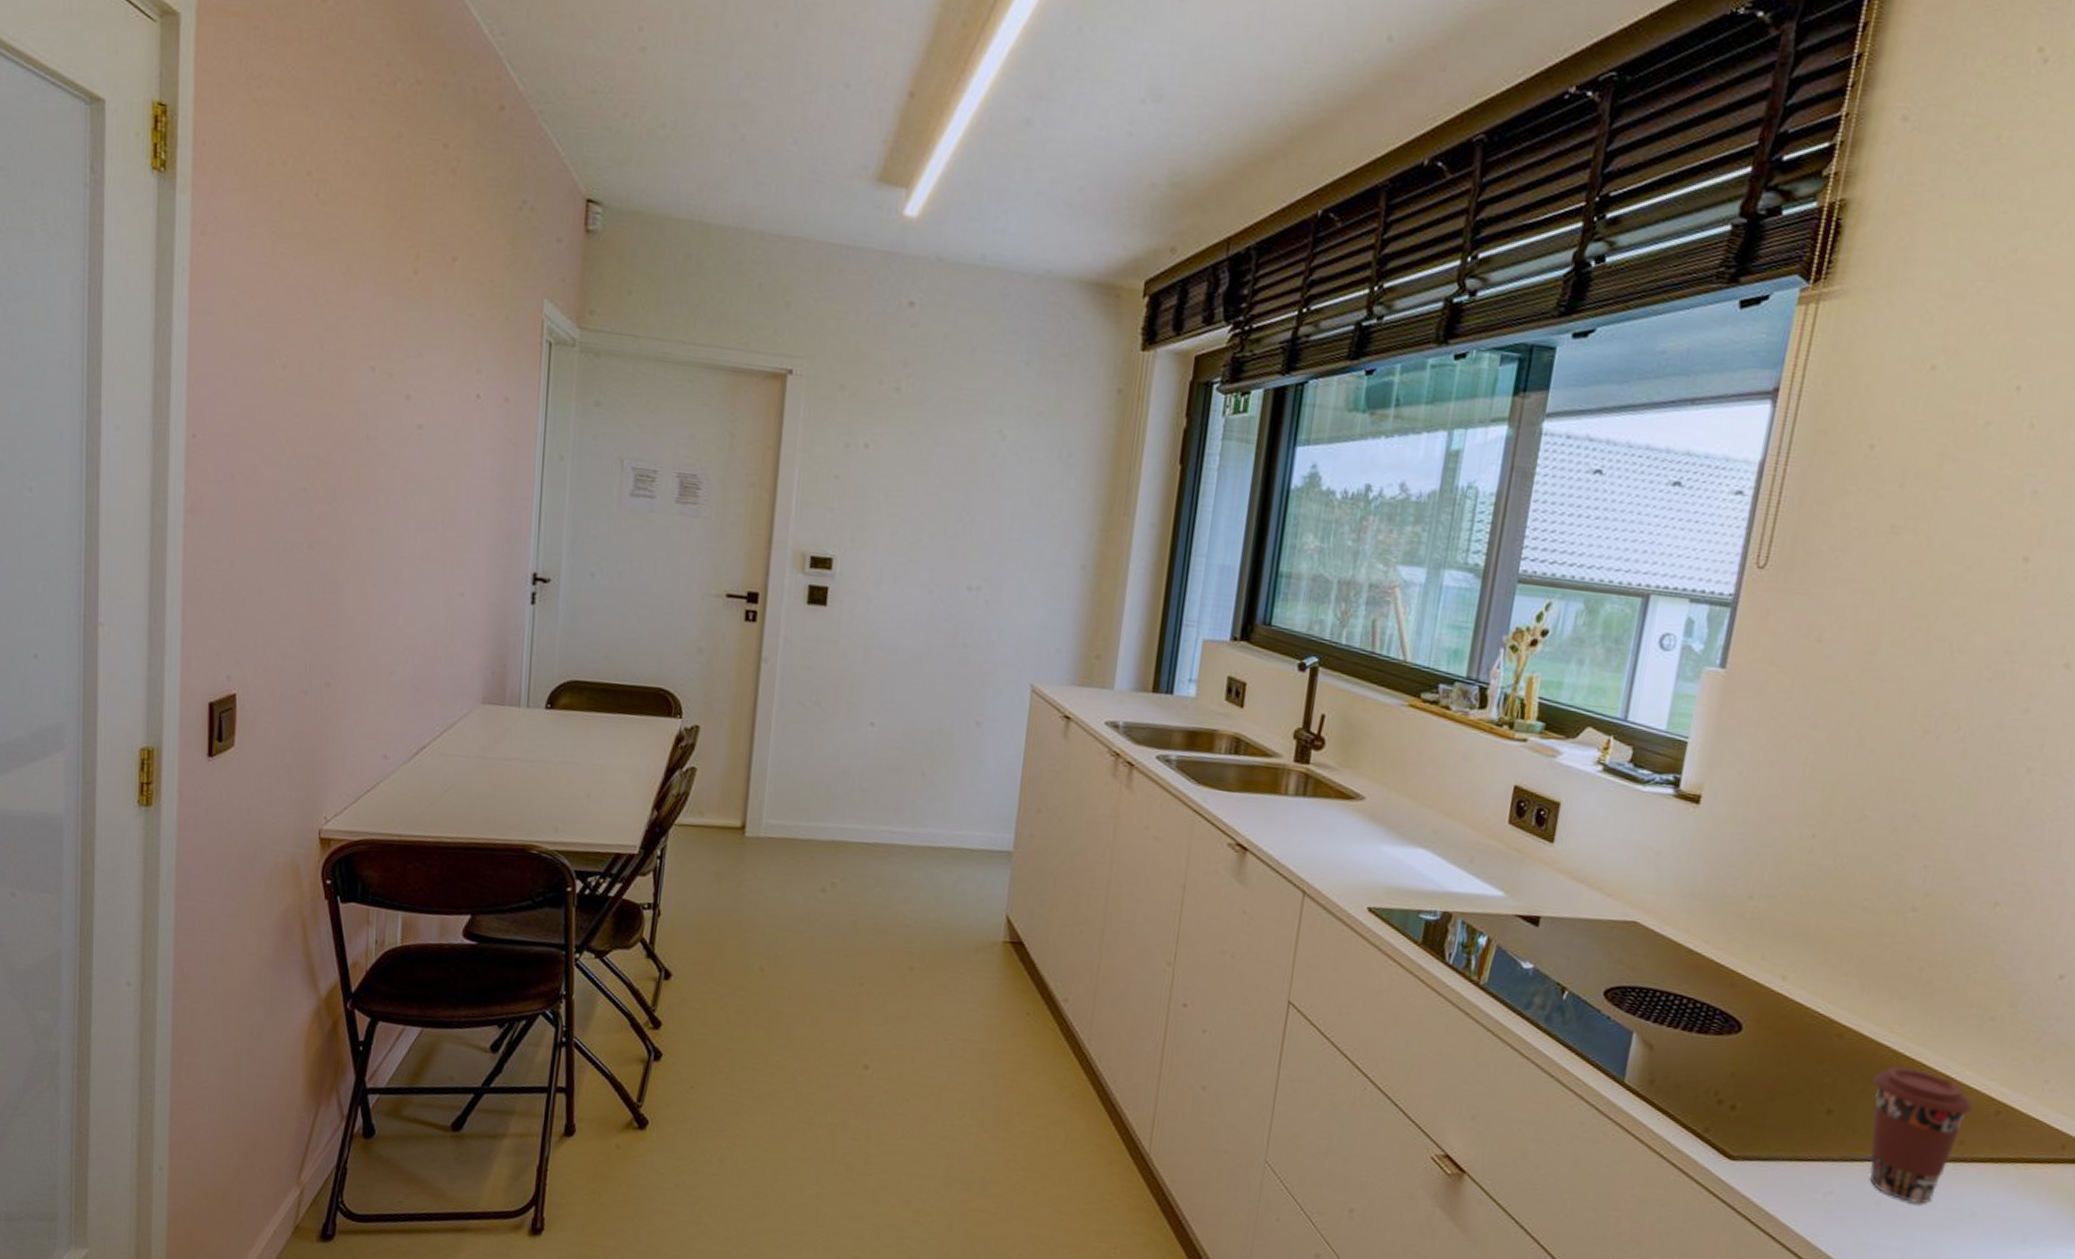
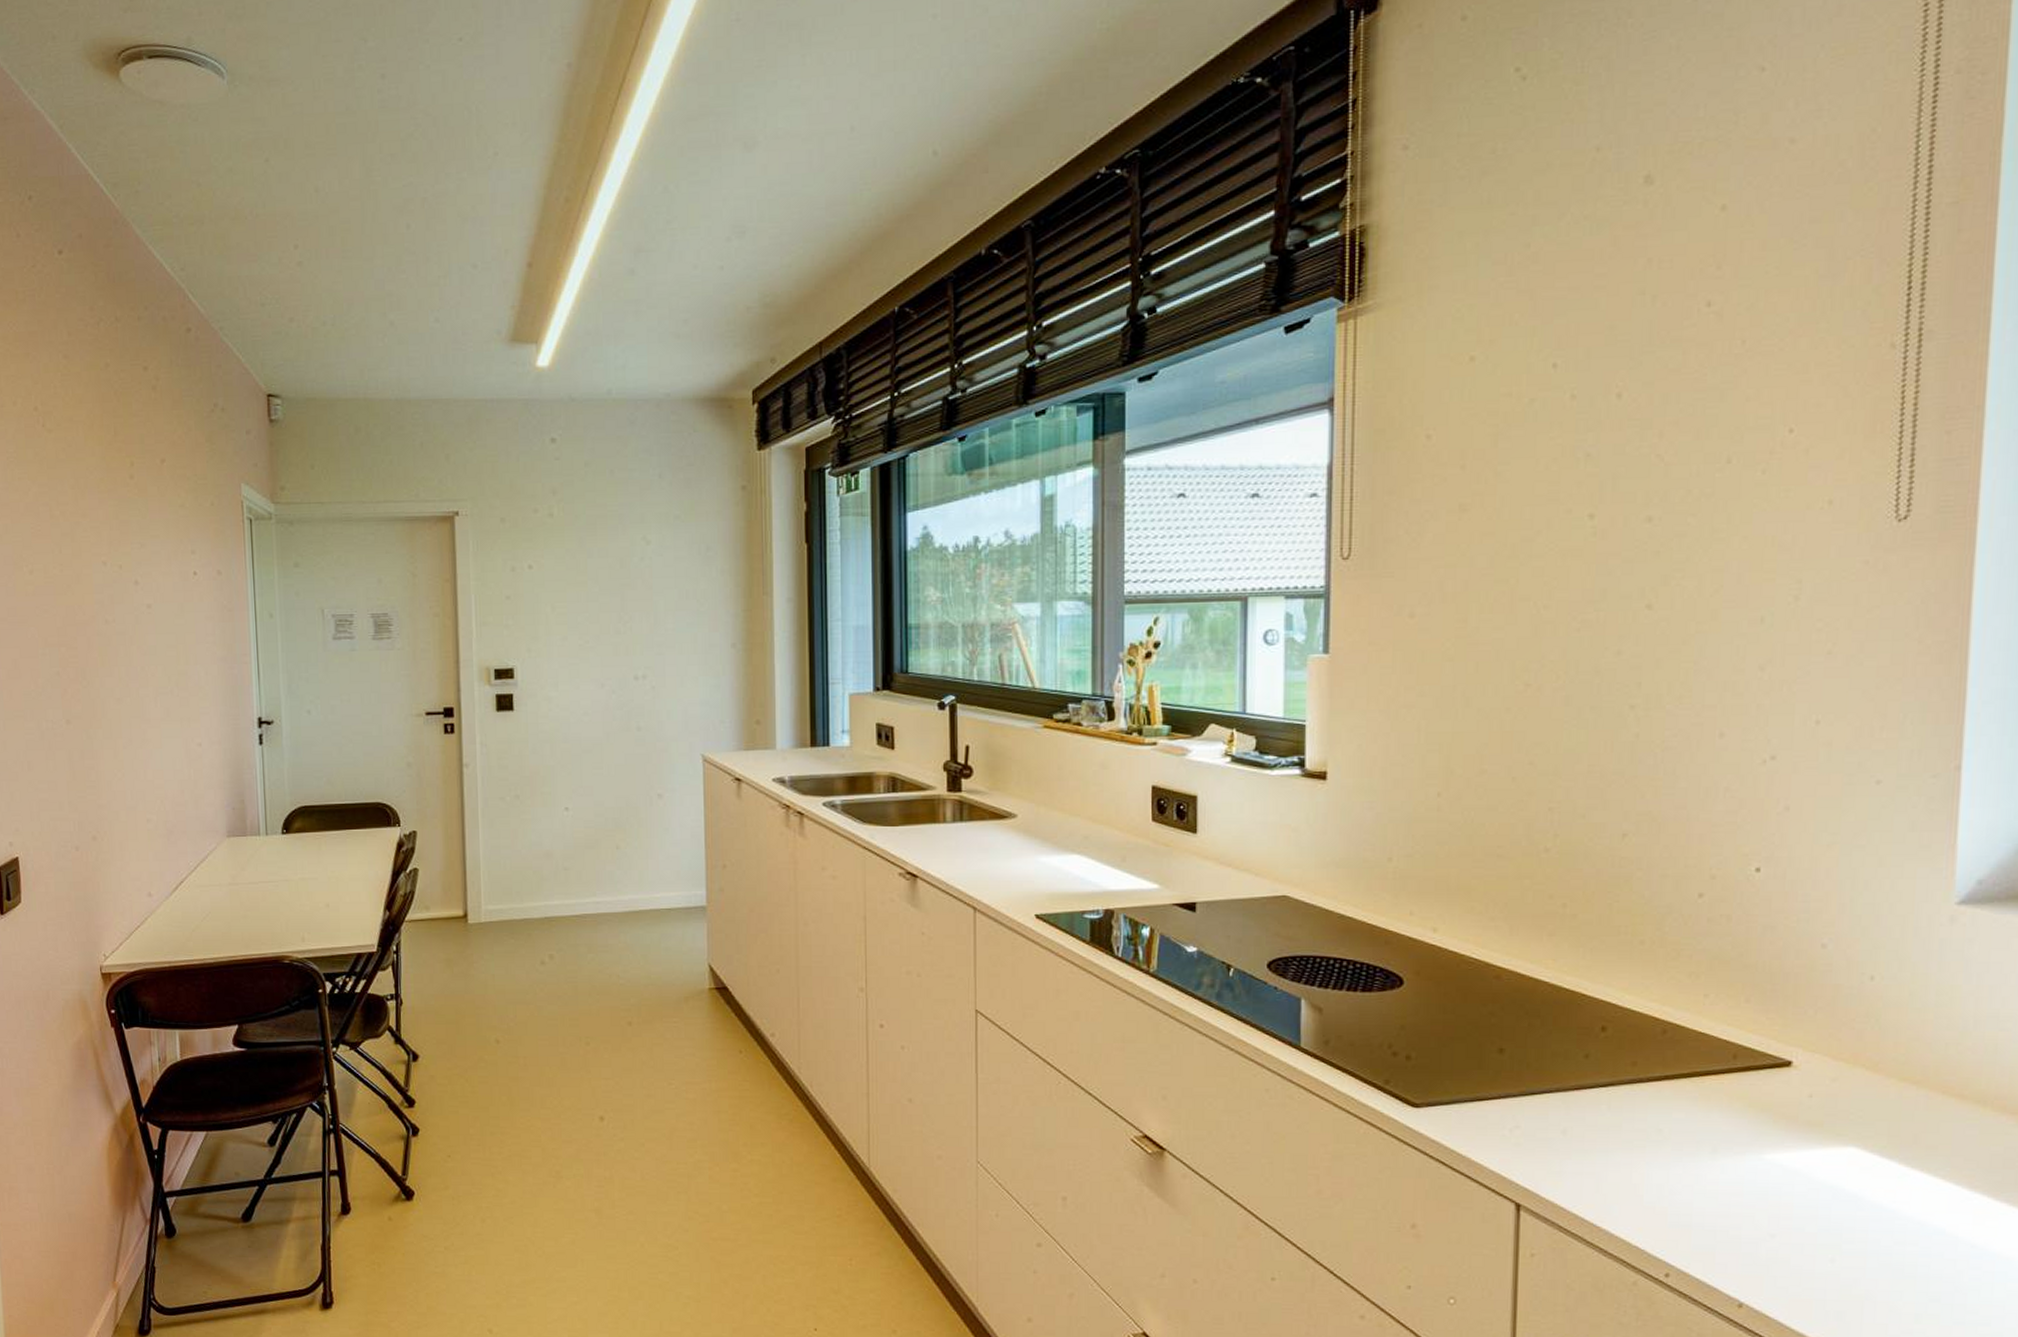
coffee cup: present [1869,1065,1973,1204] -> none [1537,999,1639,1128]

